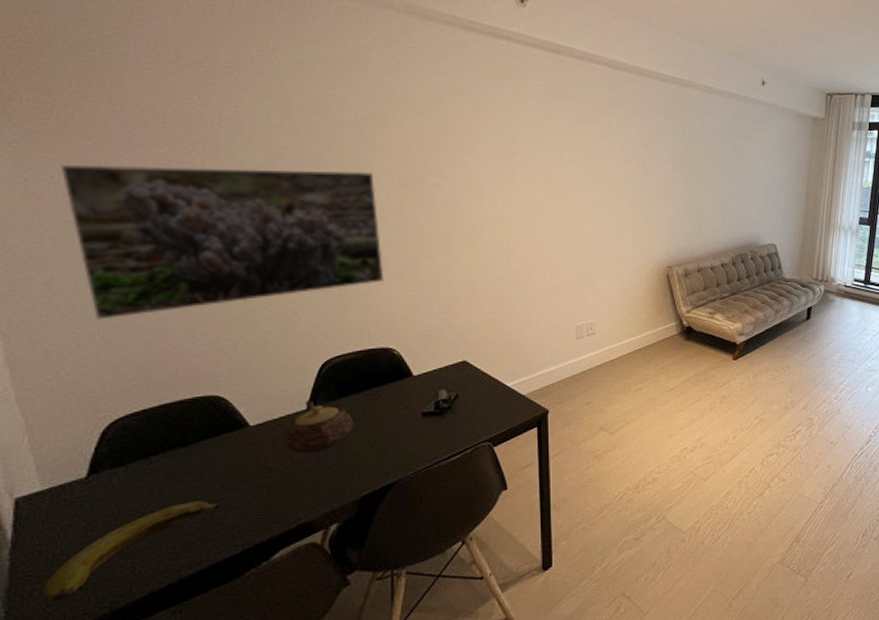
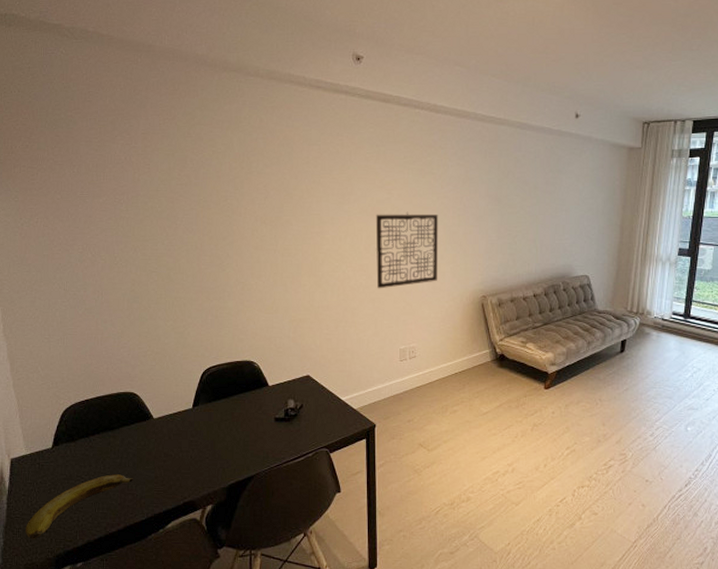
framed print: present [62,164,384,320] -> none [42,212,249,329]
teapot: present [284,399,354,454] -> none [176,400,225,444]
wall art: none [545,175,619,261] -> present [375,211,439,289]

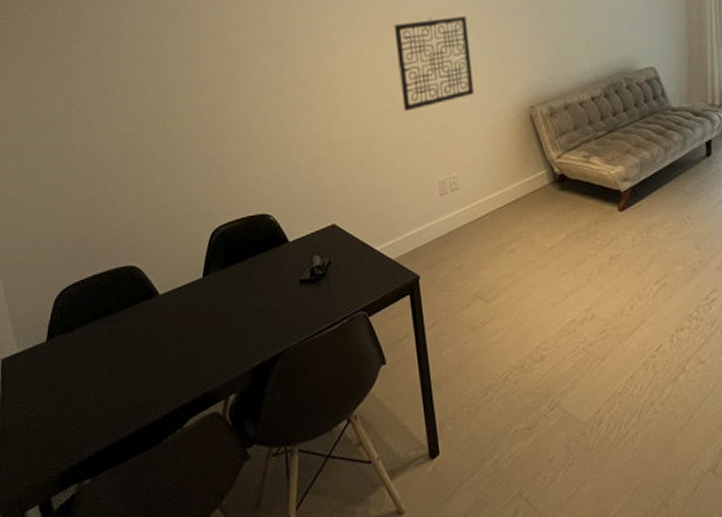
banana: present [26,474,133,539] -> none [23,366,142,455]

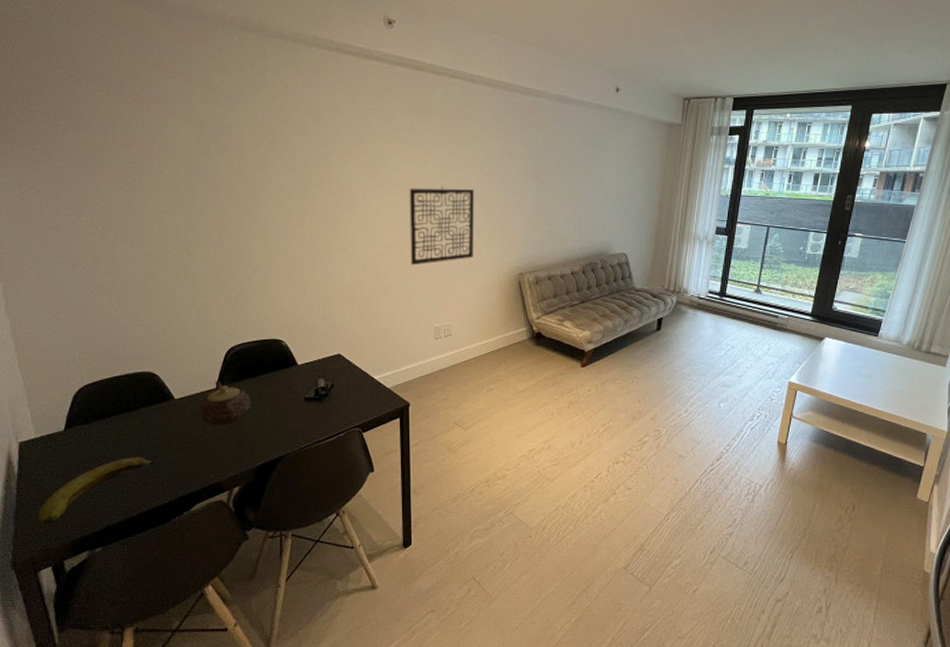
banana: none [23,366,142,455] -> present [38,457,154,525]
teapot: none [186,268,242,322] -> present [200,380,251,425]

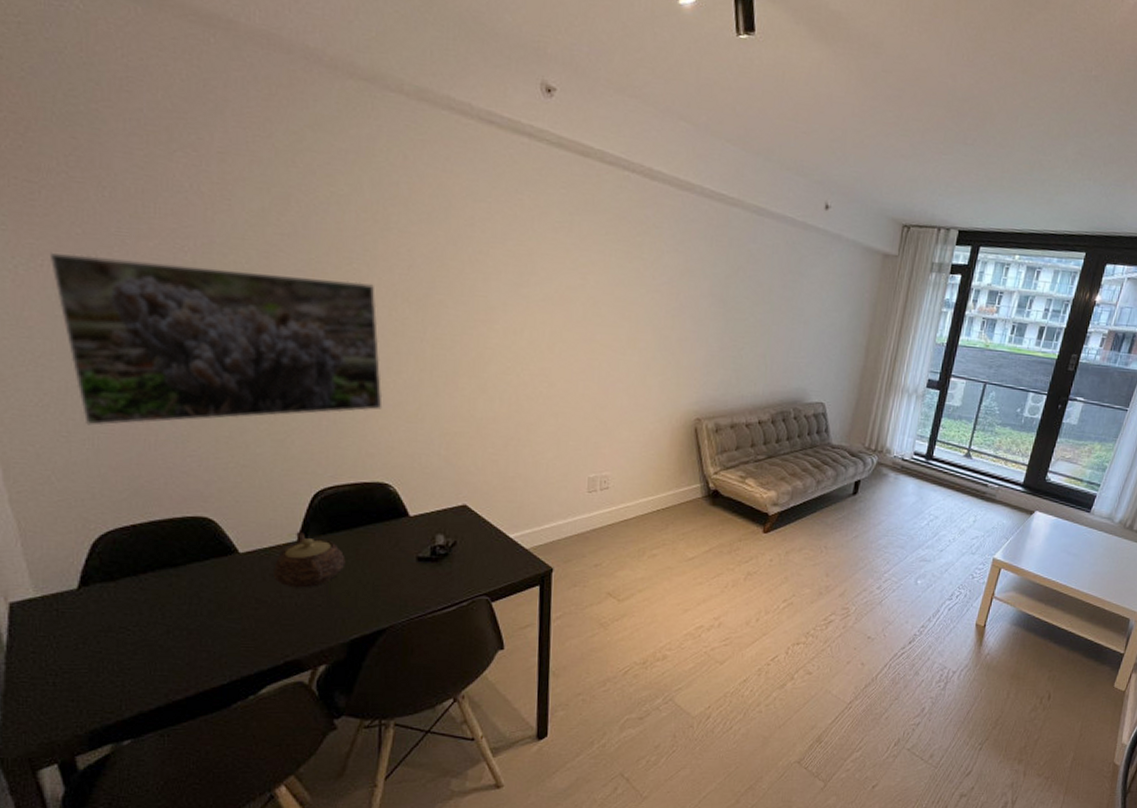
banana: present [38,457,154,525] -> none [38,625,208,711]
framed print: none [45,180,275,306] -> present [51,252,383,426]
wall art: present [409,185,475,266] -> none [562,304,647,401]

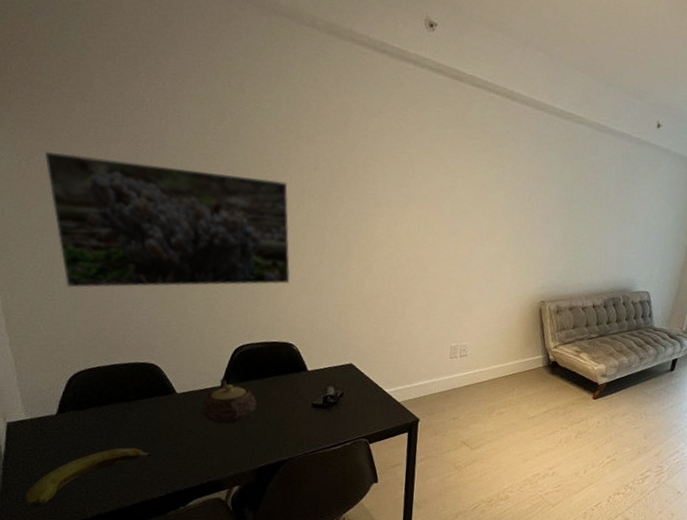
banana: none [38,625,208,711] -> present [25,447,151,508]

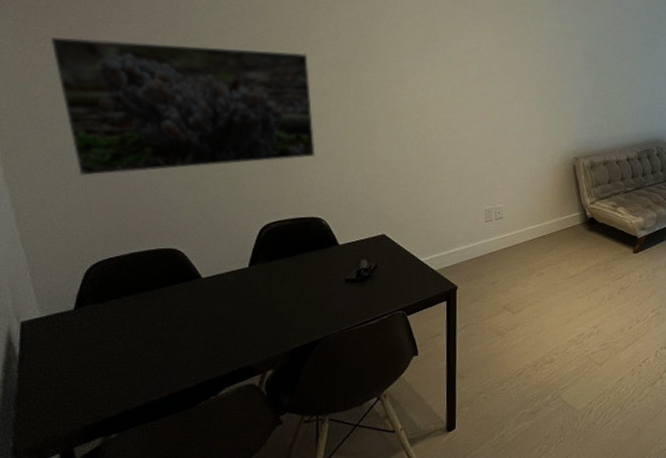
banana: present [25,447,151,508] -> none [44,338,178,410]
teapot: present [202,378,257,424] -> none [230,259,287,306]

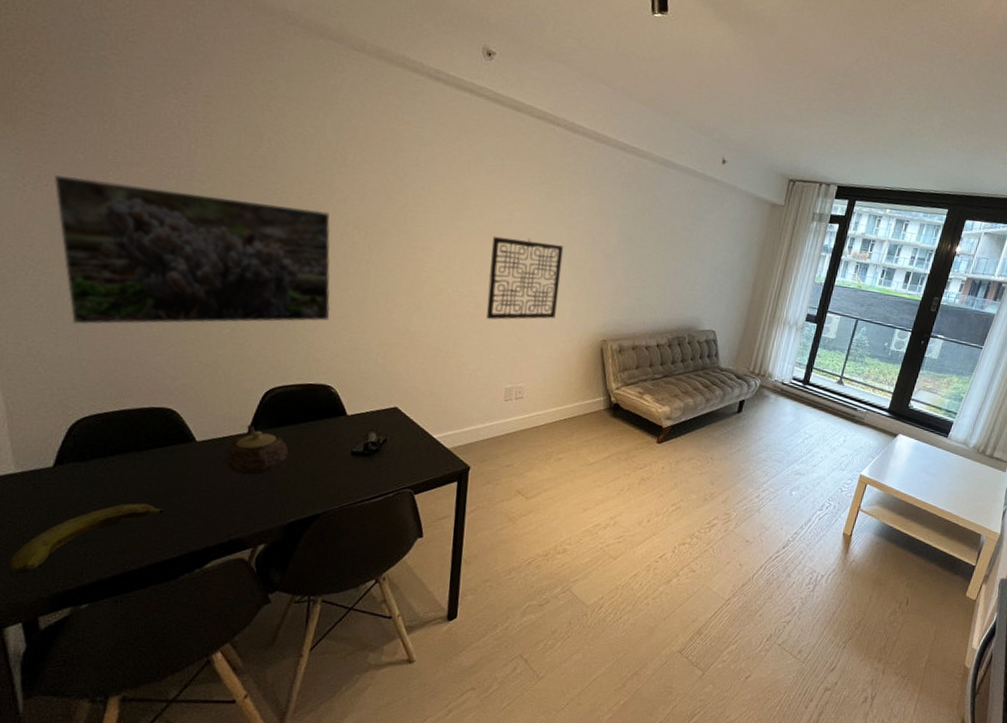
banana: none [44,338,178,410] -> present [10,503,164,575]
teapot: none [230,259,287,306] -> present [225,424,289,475]
wall art: none [462,64,531,146] -> present [486,236,564,320]

